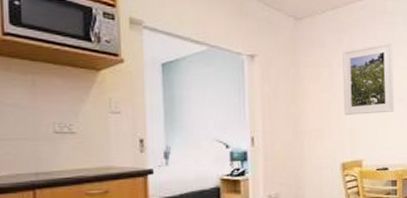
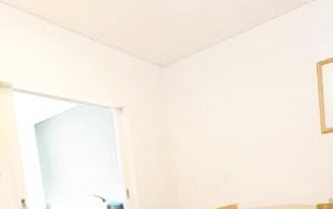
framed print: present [343,42,394,115] -> none [210,80,267,160]

